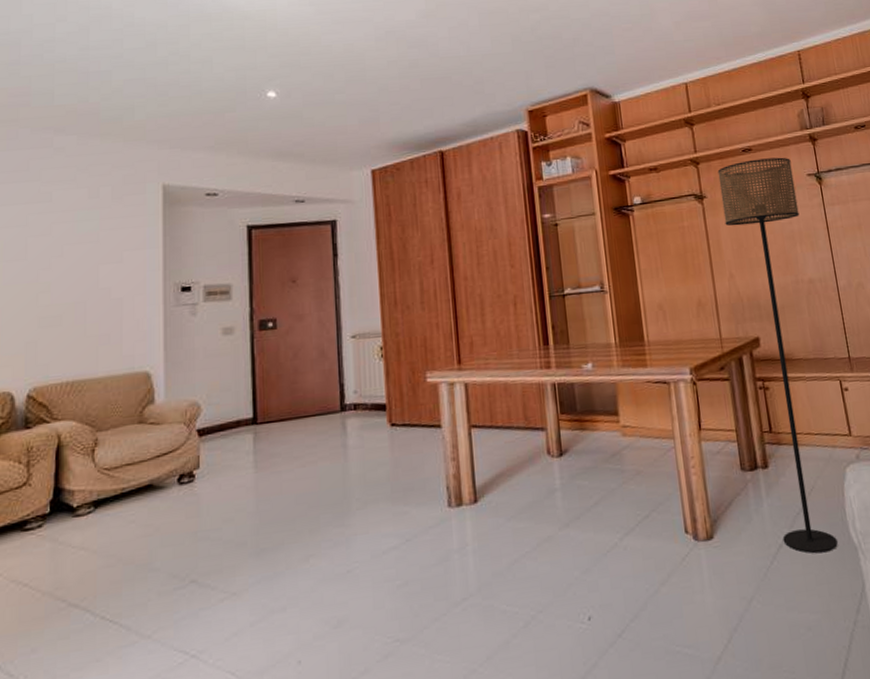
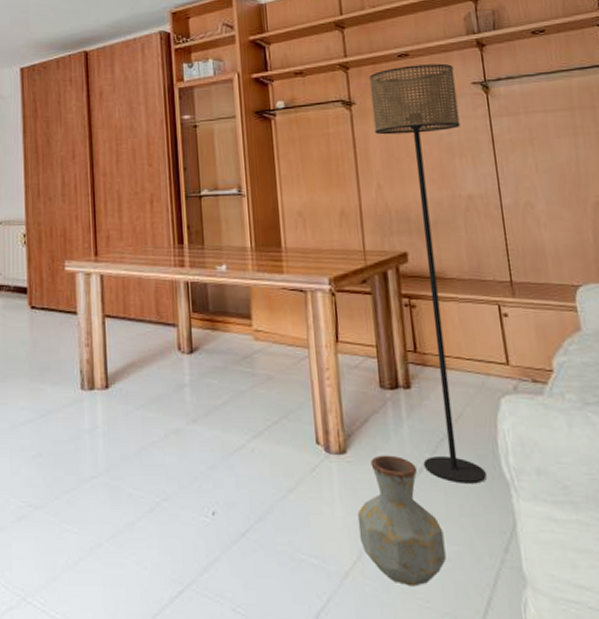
vase: none [726,534,807,661] -> present [357,455,446,587]

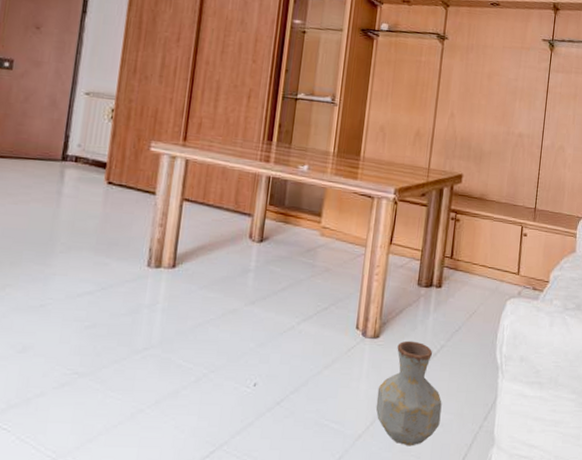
floor lamp: present [369,63,487,484] -> none [438,13,532,367]

